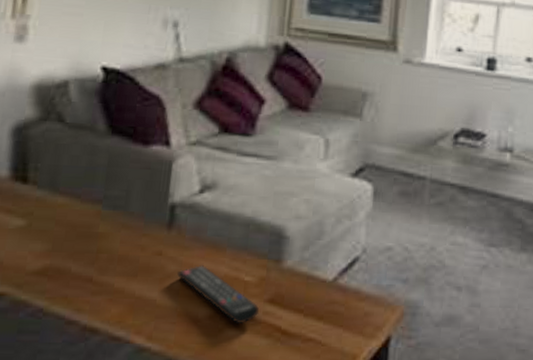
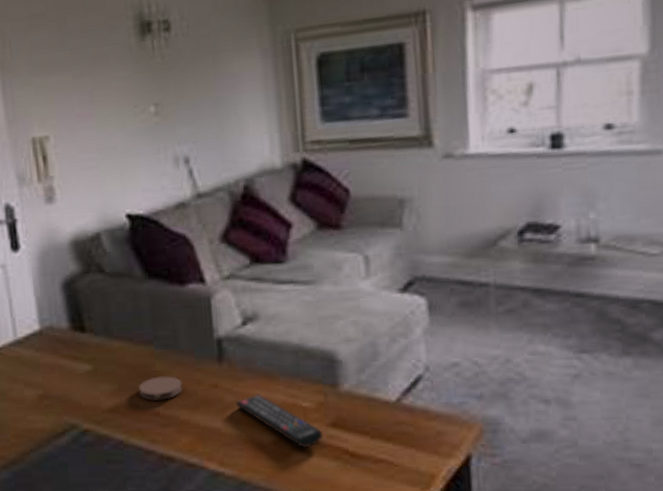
coaster: none [74,239,125,265] -> present [139,376,183,400]

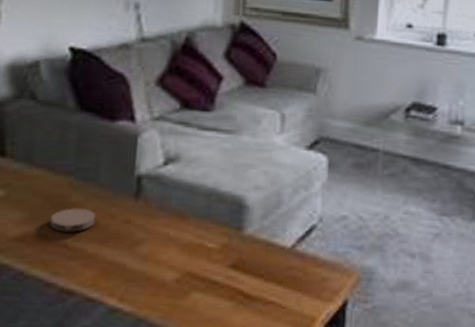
remote control: present [236,395,324,447] -> none [145,233,223,287]

